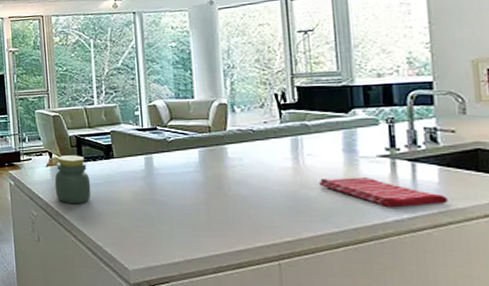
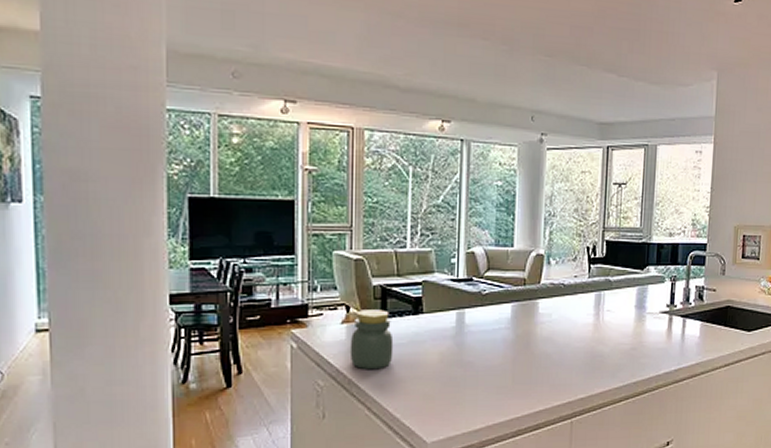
dish towel: present [318,177,448,207] -> none [612,333,703,360]

